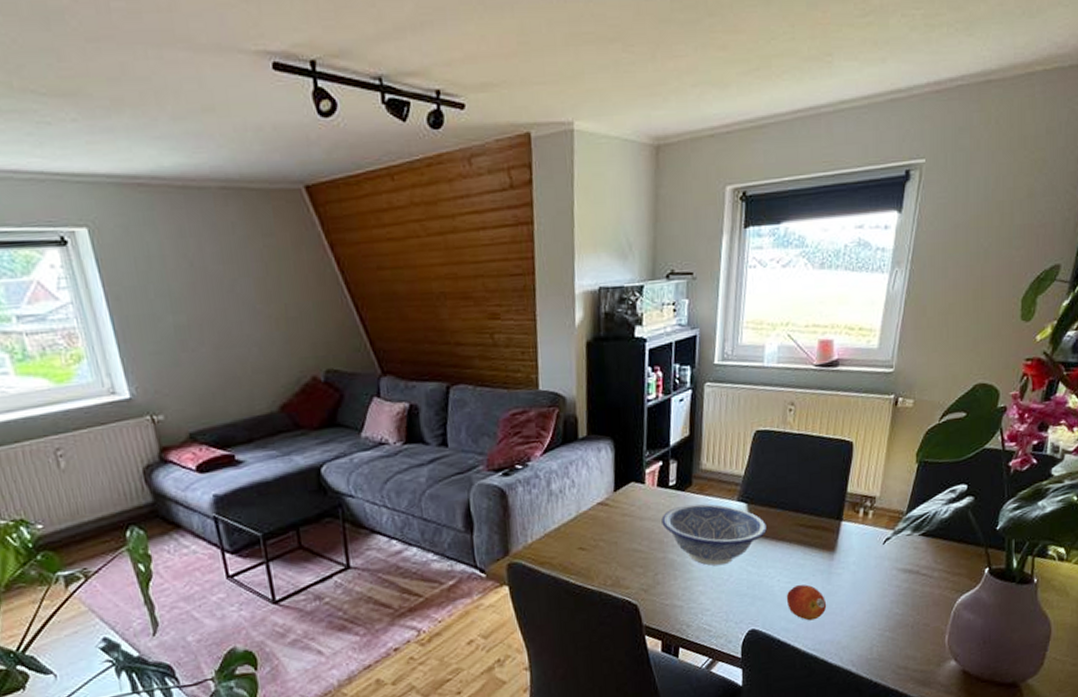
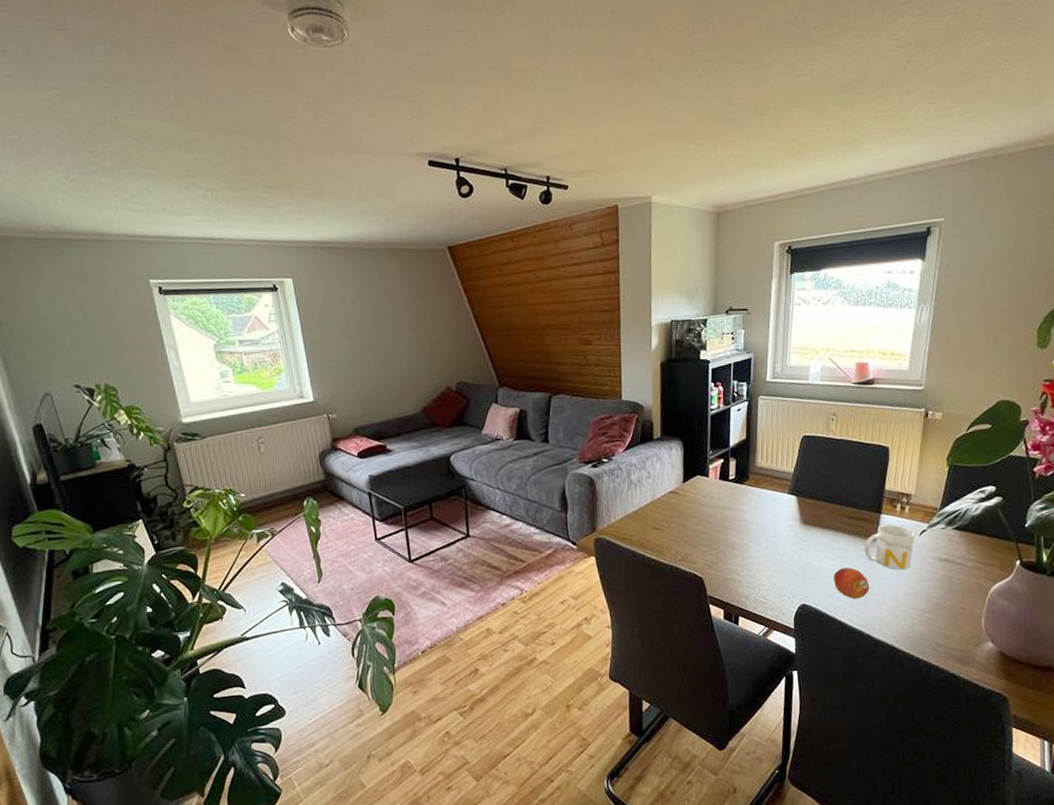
decorative bowl: present [661,503,767,565] -> none [723,495,814,547]
mug: none [822,533,878,585] -> present [864,524,915,570]

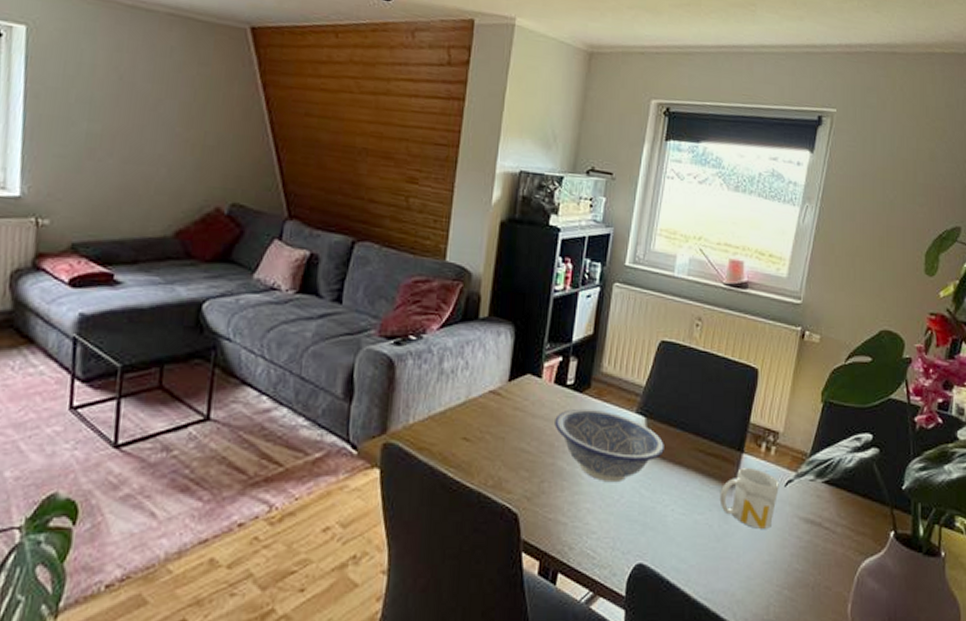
decorative bowl: none [723,495,814,547] -> present [554,408,664,481]
fruit: present [833,567,870,599] -> none [679,519,723,563]

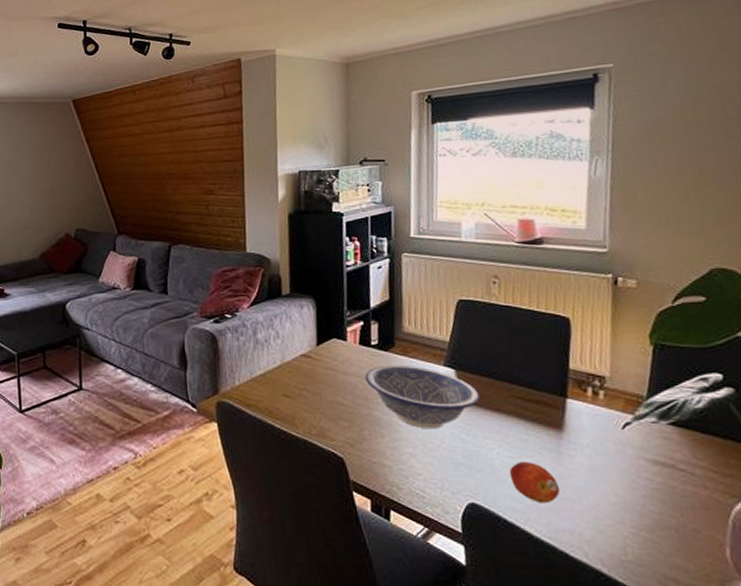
fruit: none [679,519,723,563] -> present [509,462,561,504]
mug: present [719,468,779,529] -> none [547,412,616,471]

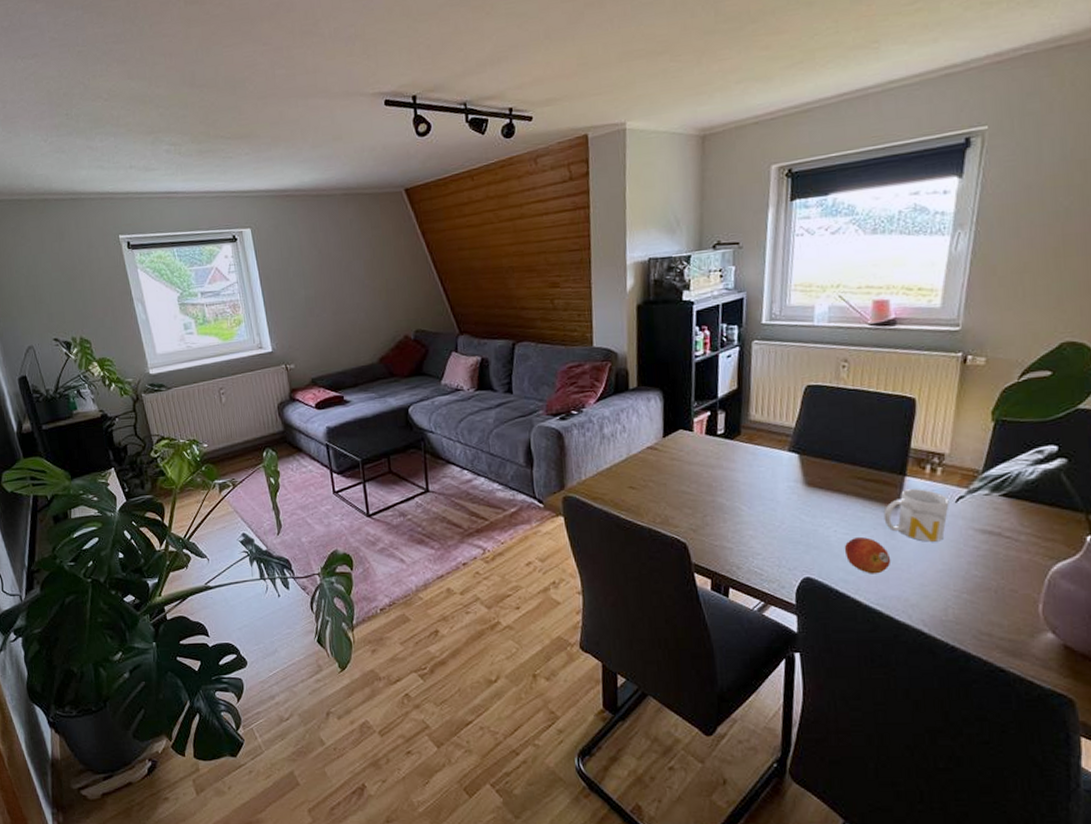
decorative bowl: present [365,364,480,428] -> none [710,452,821,511]
mug: none [547,412,616,471] -> present [883,489,949,542]

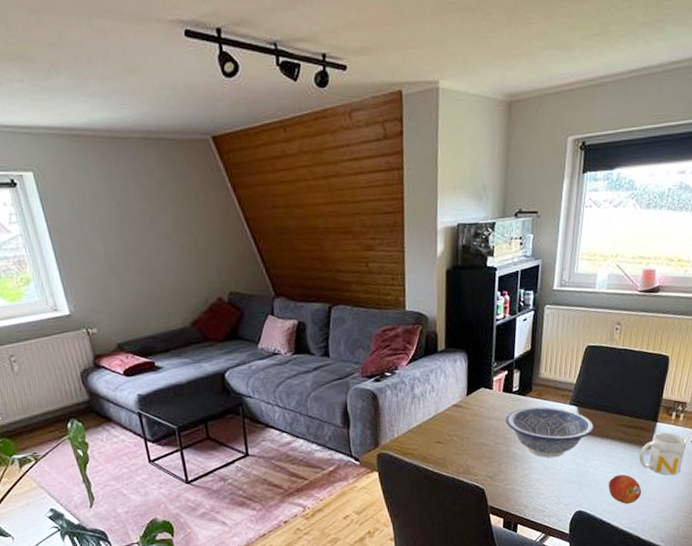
decorative bowl: none [710,452,821,511] -> present [506,406,594,458]

